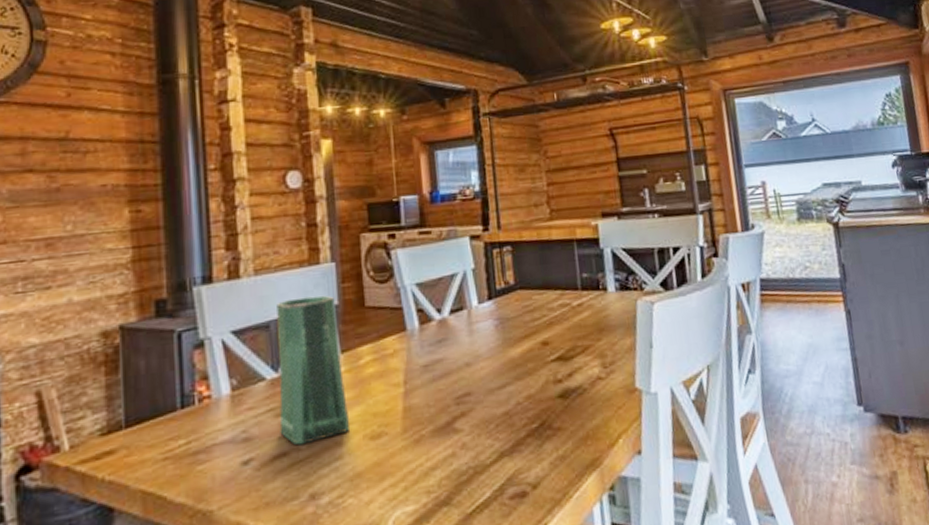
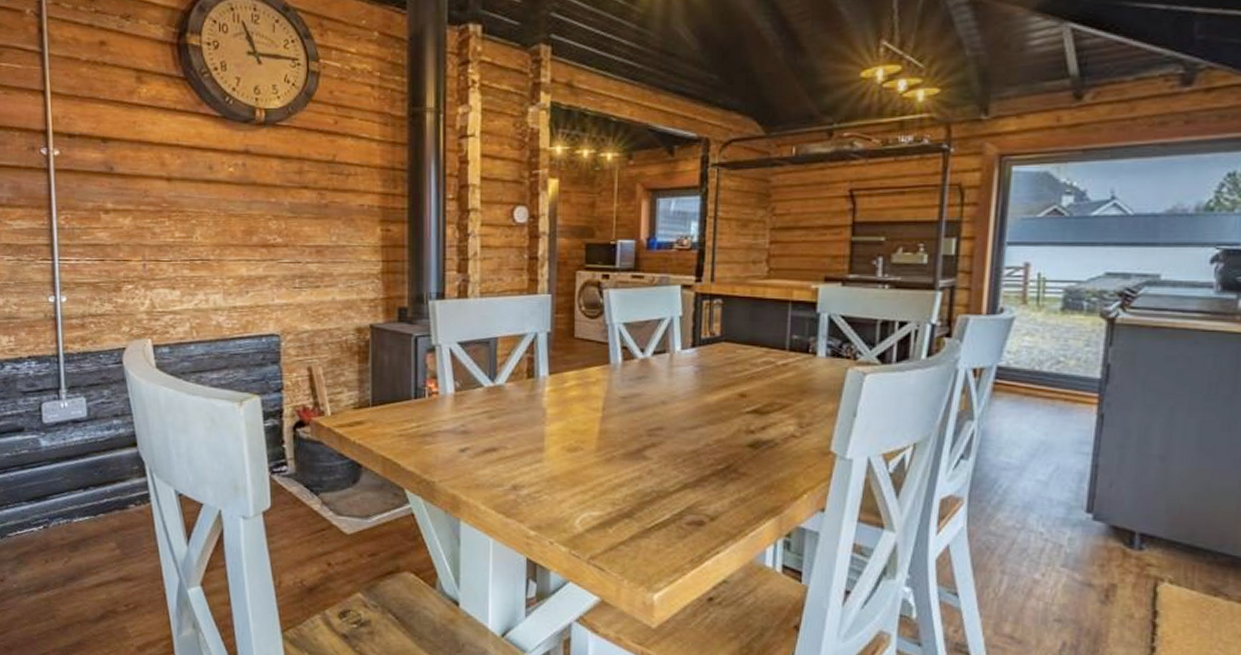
vase: present [276,295,351,446] -> none [492,321,552,445]

